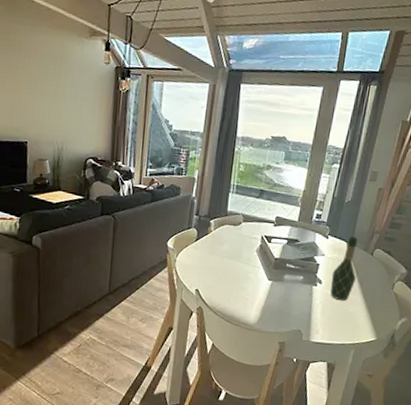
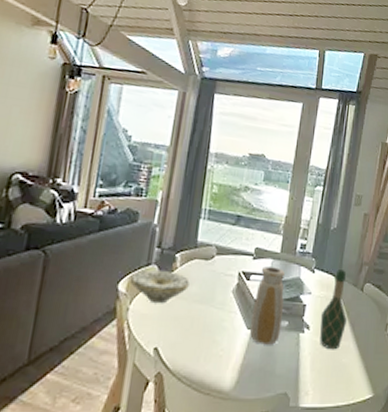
bowl: none [176,232,222,258] -> present [129,269,190,304]
vase: none [271,232,301,294] -> present [250,266,285,345]

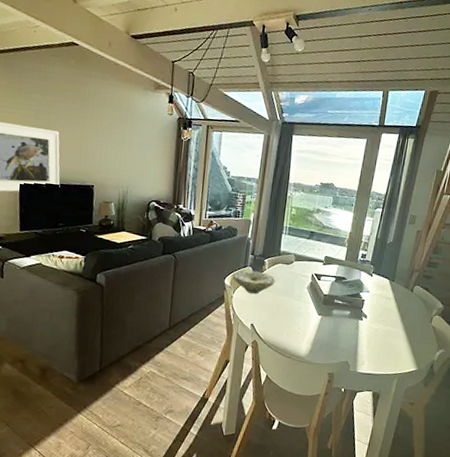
vase: present [250,266,285,345] -> none [320,270,348,328]
wine bottle: present [320,269,347,350] -> none [375,274,399,334]

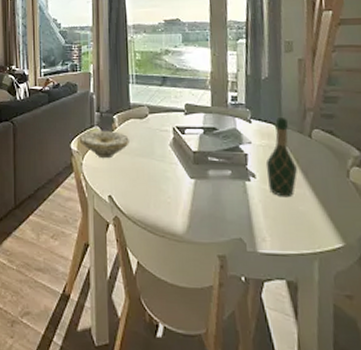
wine bottle: none [375,274,399,334] -> present [265,118,297,198]

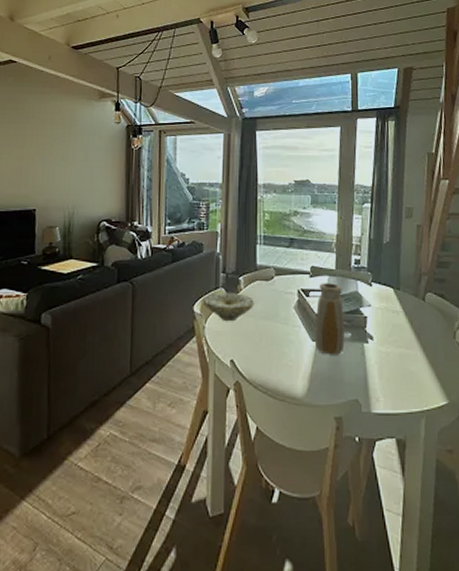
vase: none [192,120,225,193] -> present [315,283,345,355]
wine bottle: present [265,118,297,198] -> none [383,281,411,359]

